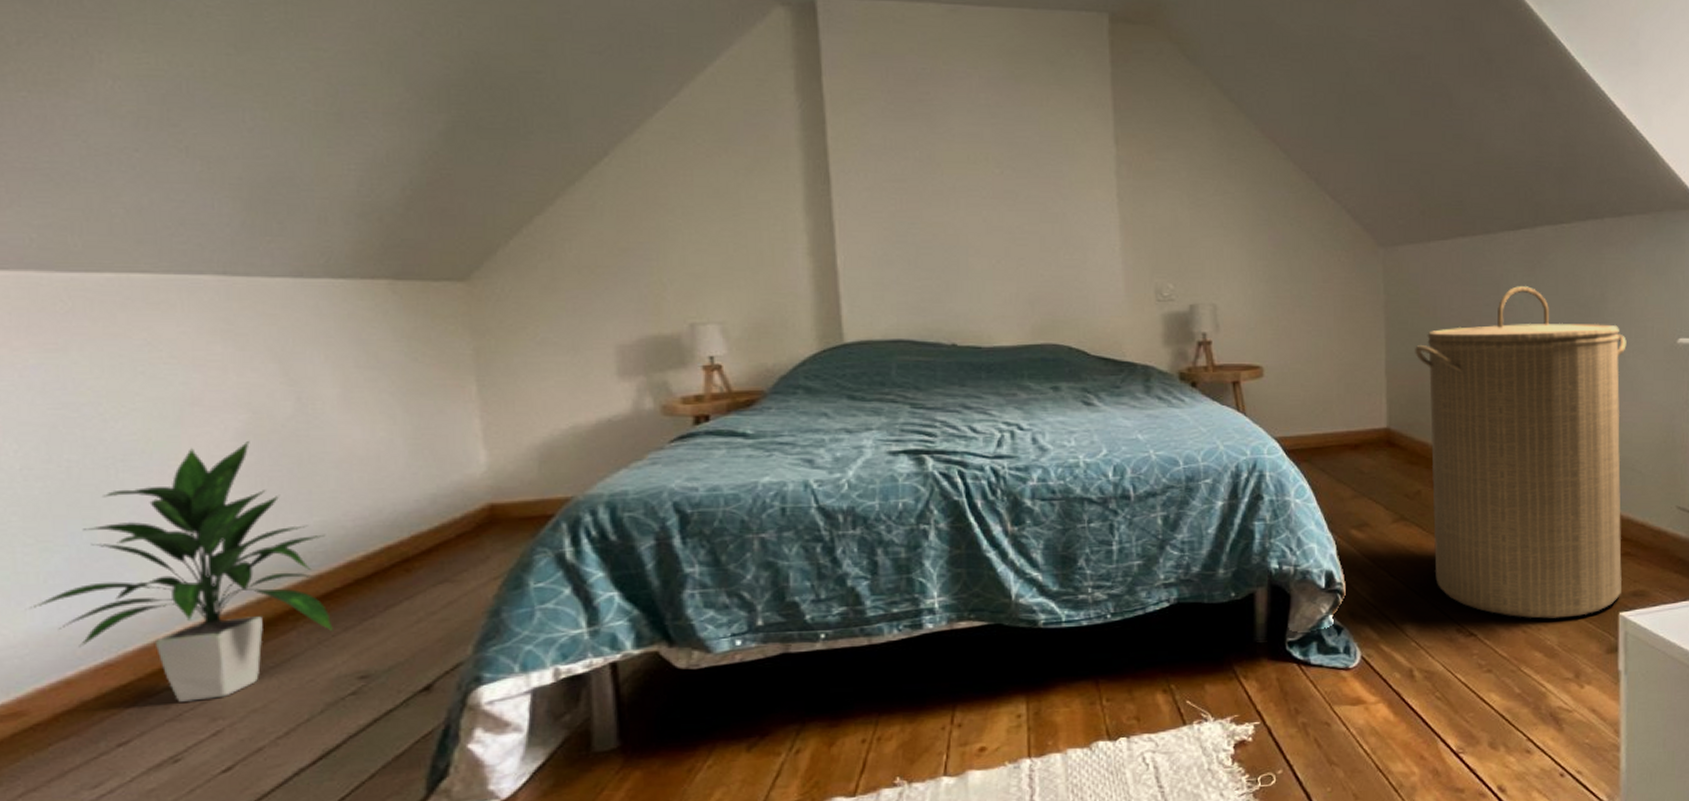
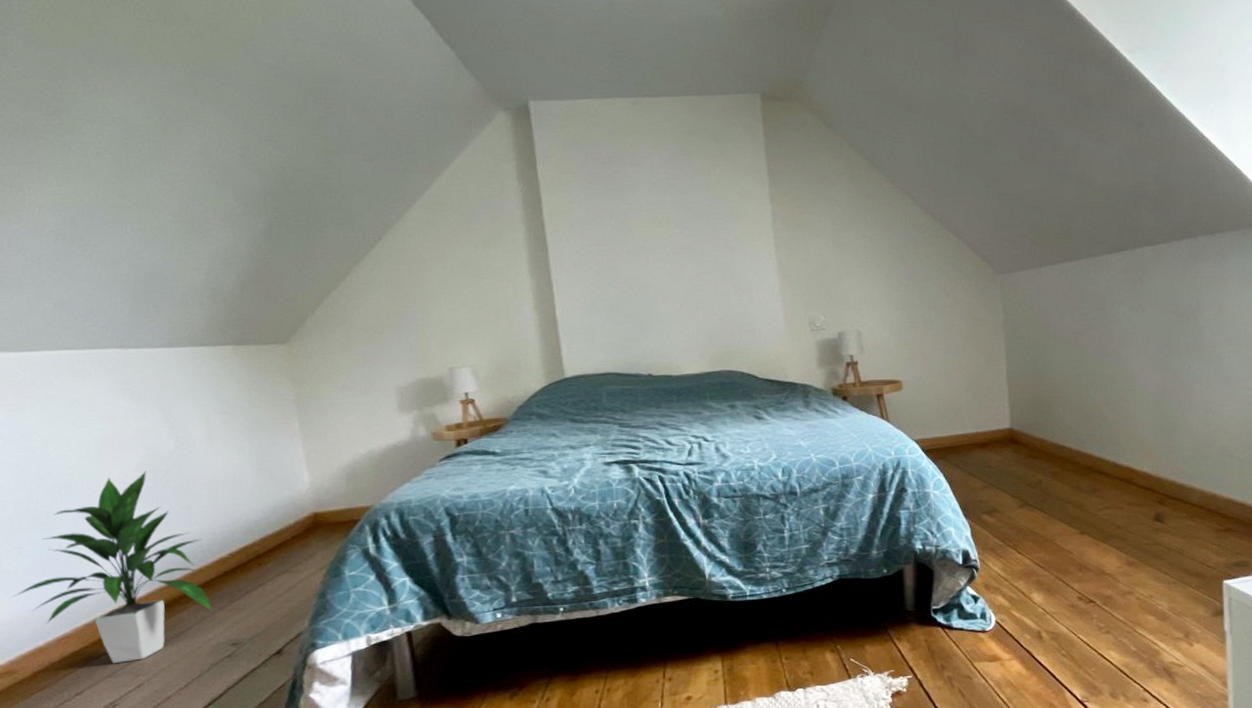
laundry hamper: present [1415,286,1627,619] -> none [1032,300,1225,587]

